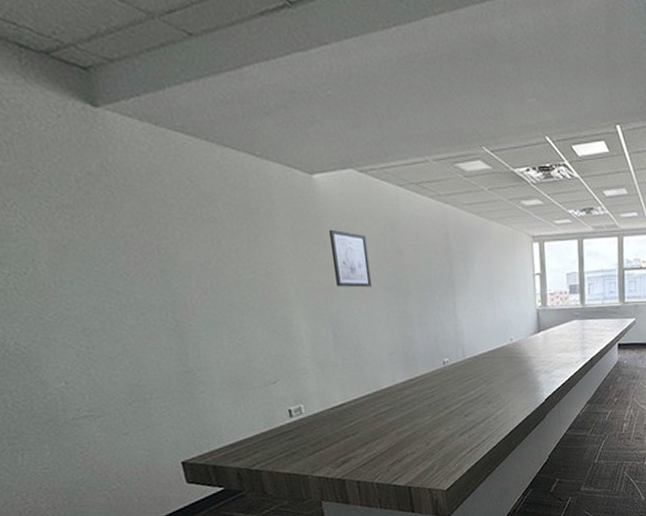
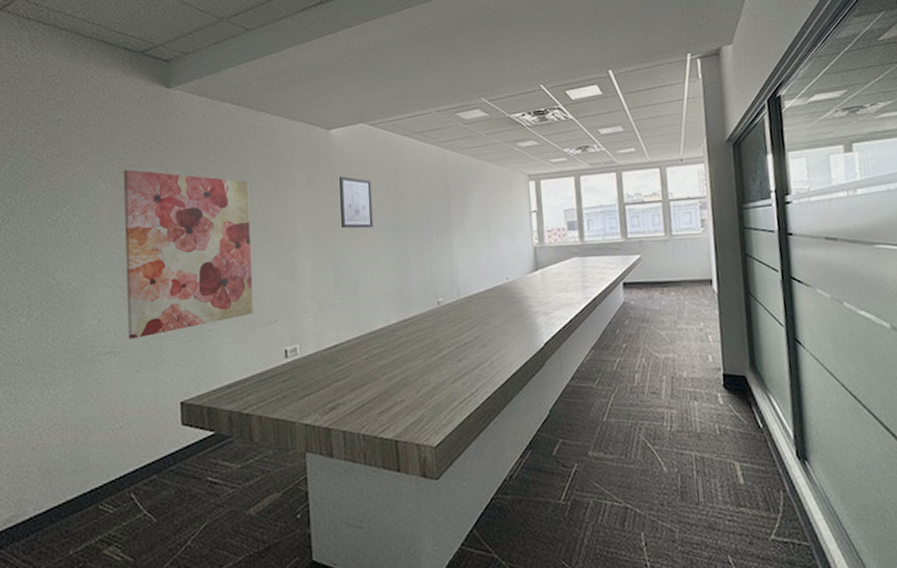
wall art: none [56,210,249,402] -> present [123,169,253,339]

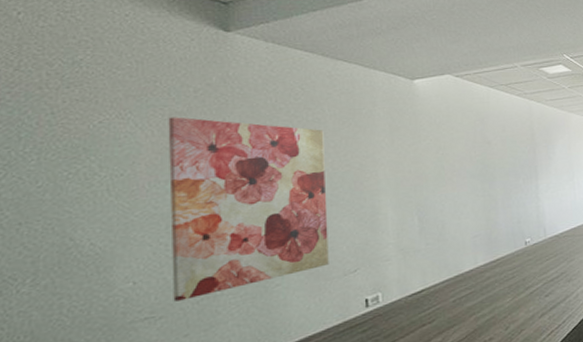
wall art: present [339,176,373,229] -> none [424,125,460,176]

